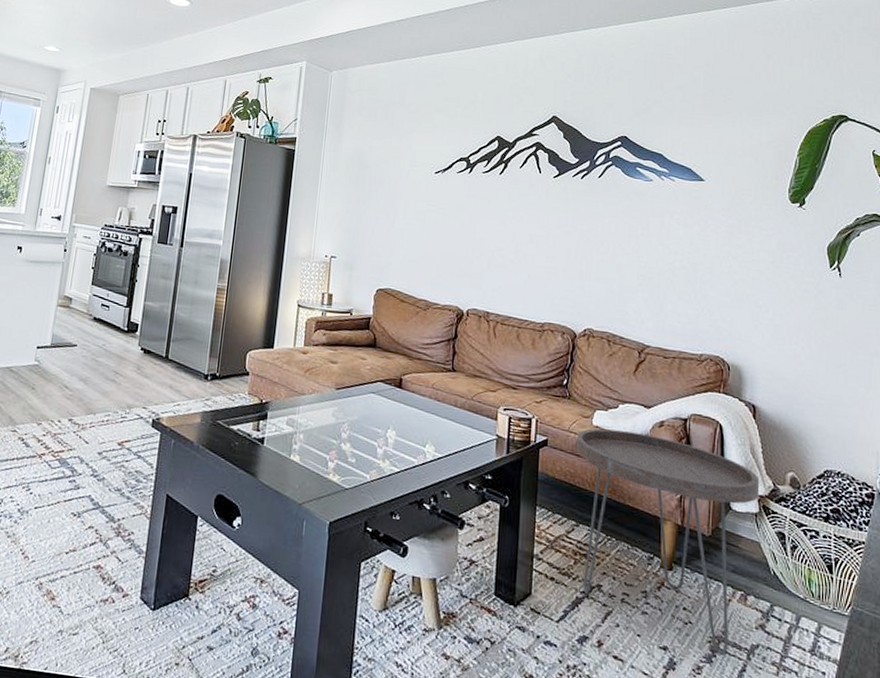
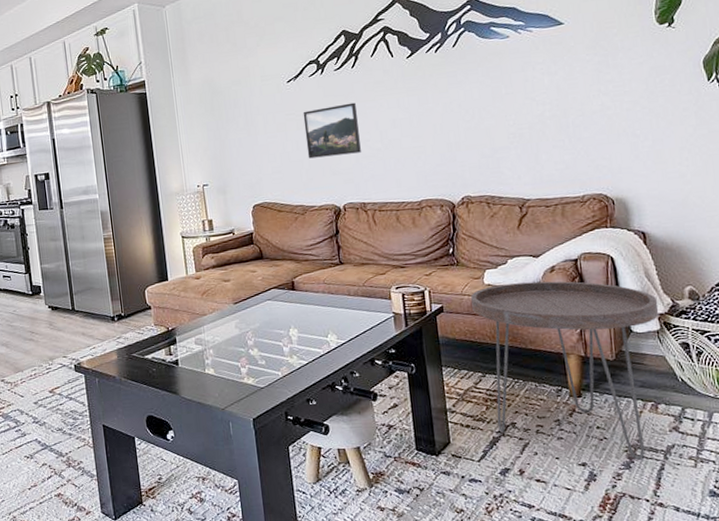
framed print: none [441,205,497,260] -> present [303,102,361,159]

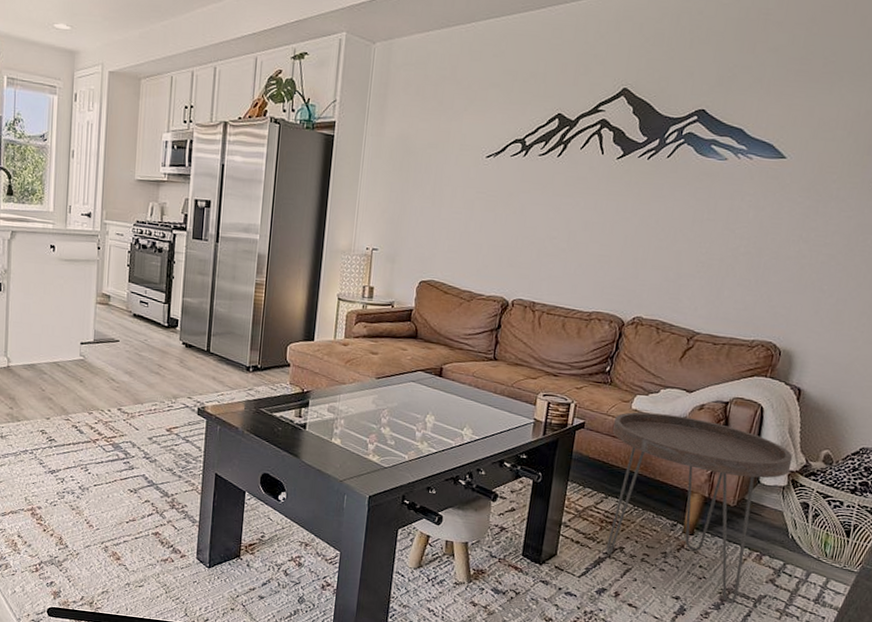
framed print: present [303,102,361,159] -> none [488,192,552,249]

